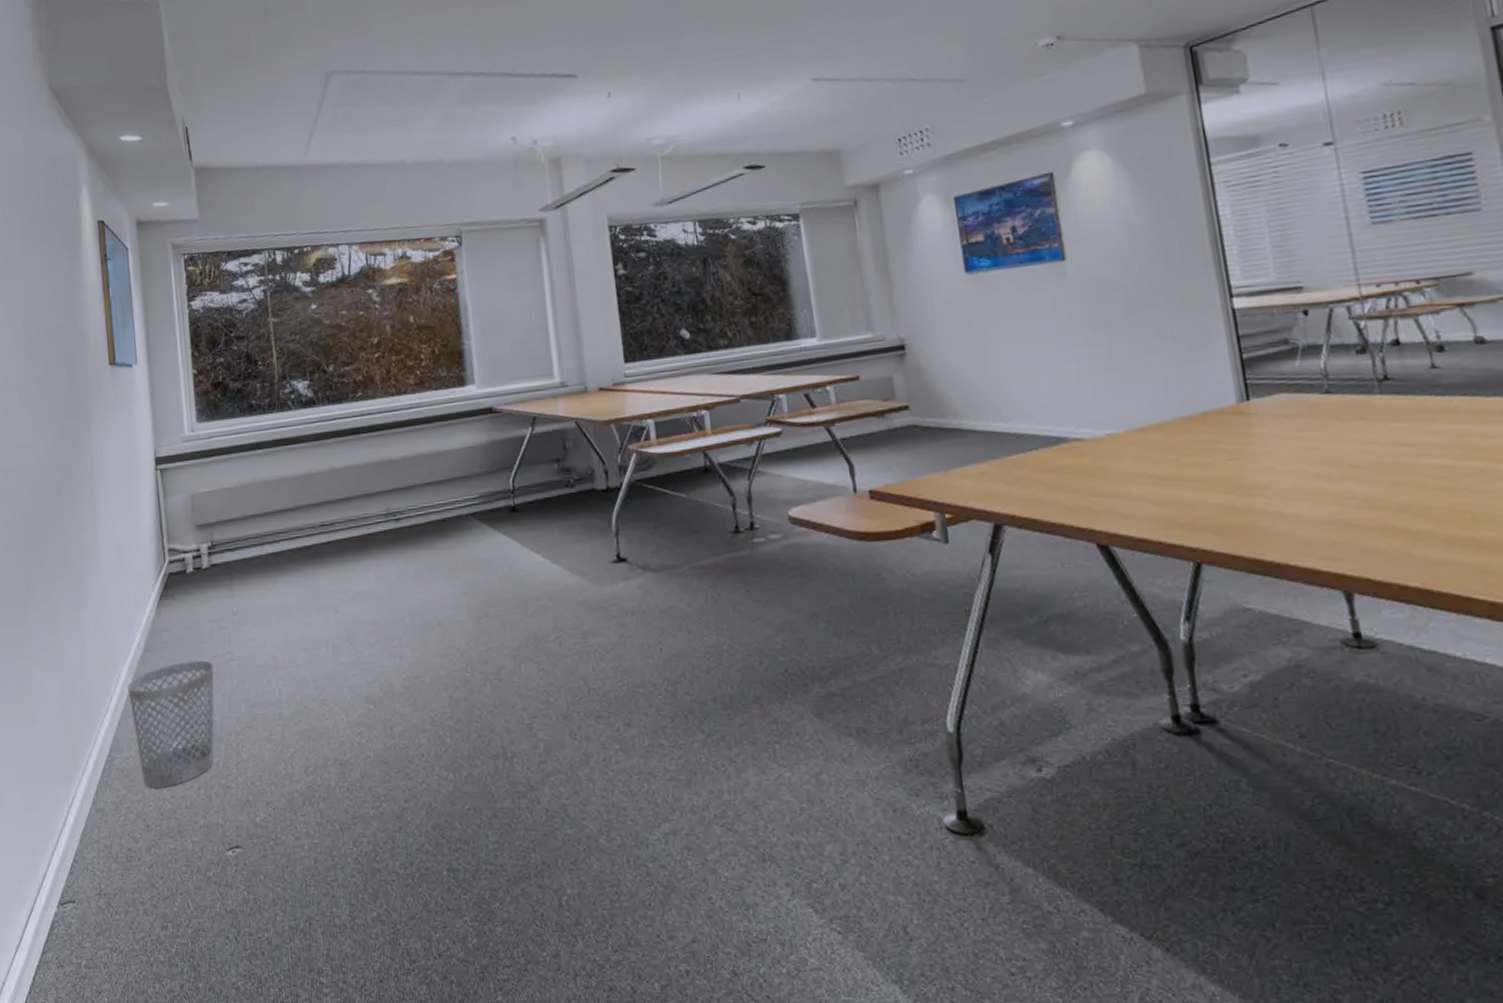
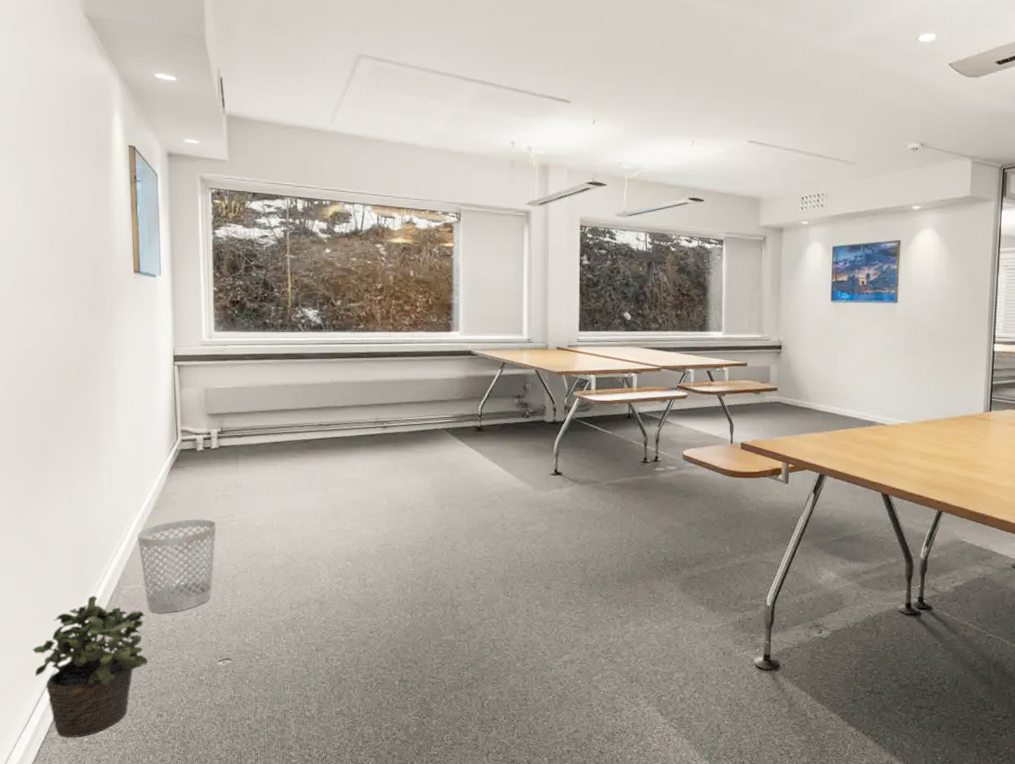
potted plant: none [22,768,147,961] -> present [32,595,148,738]

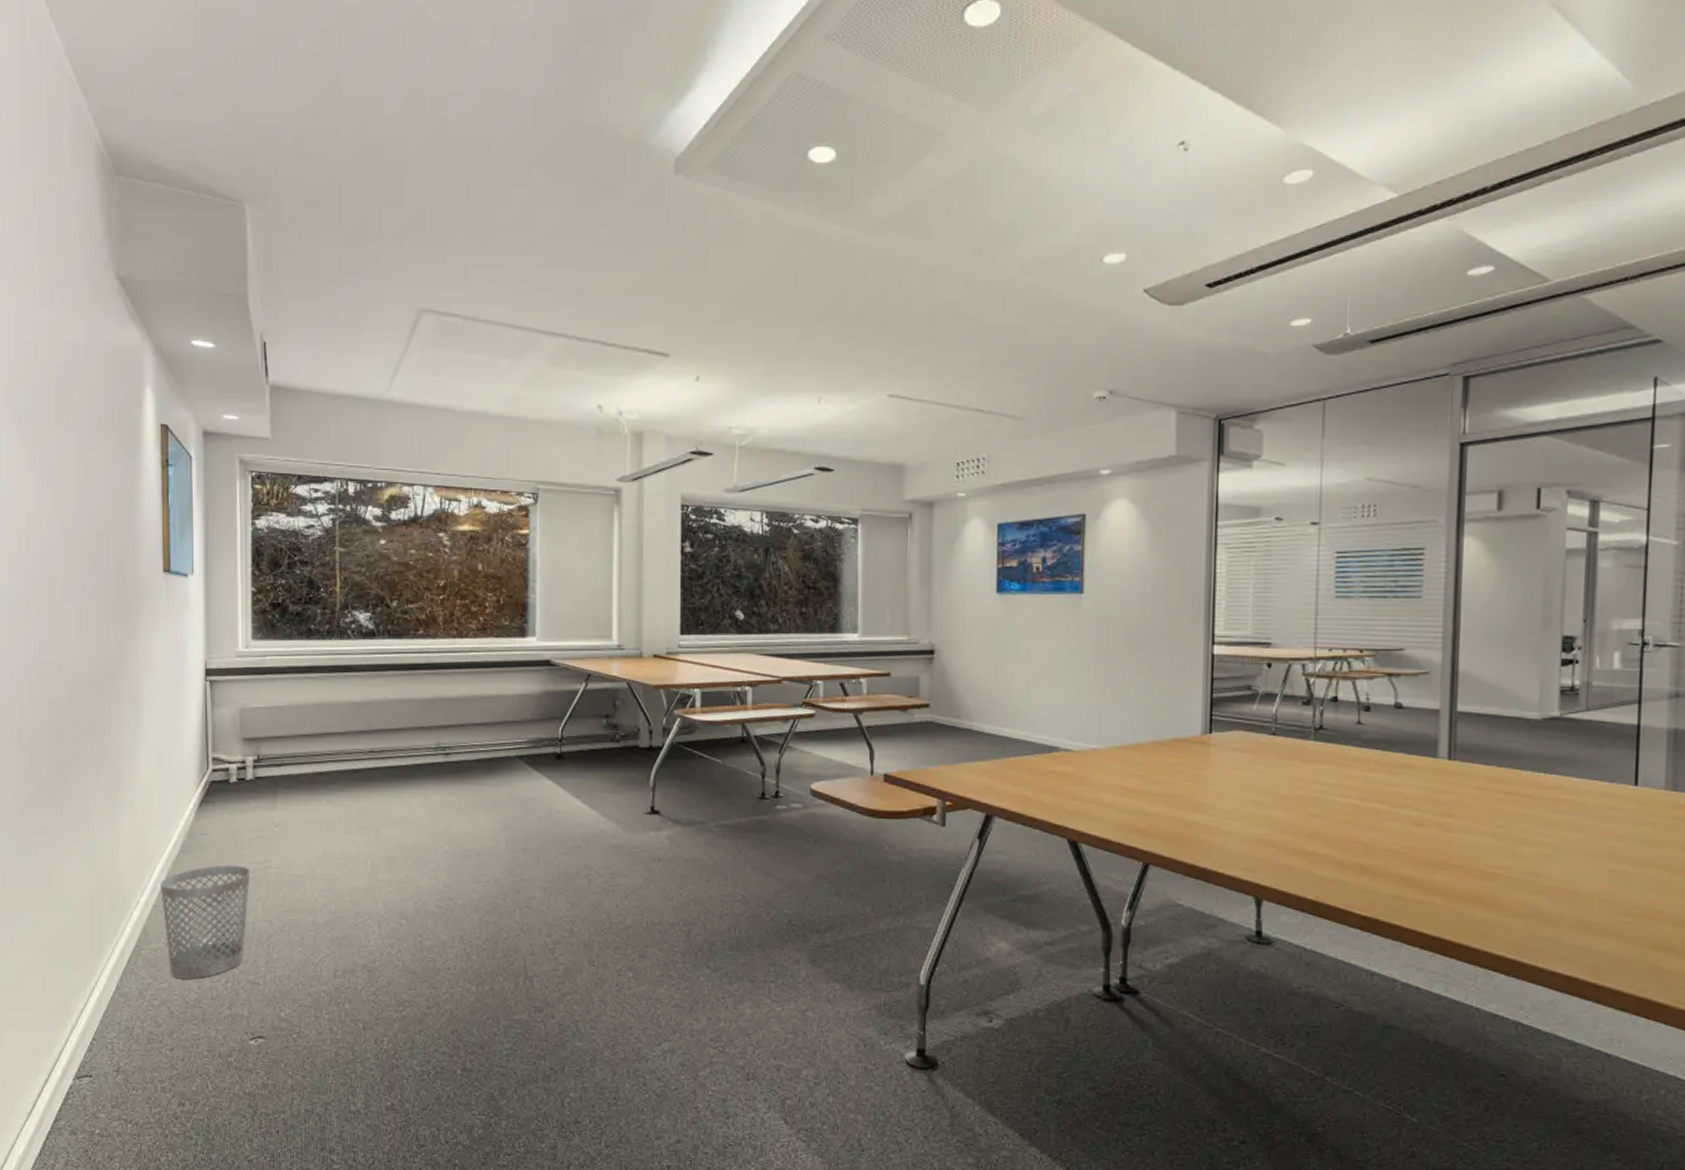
potted plant: present [32,595,148,738] -> none [40,956,169,1129]

